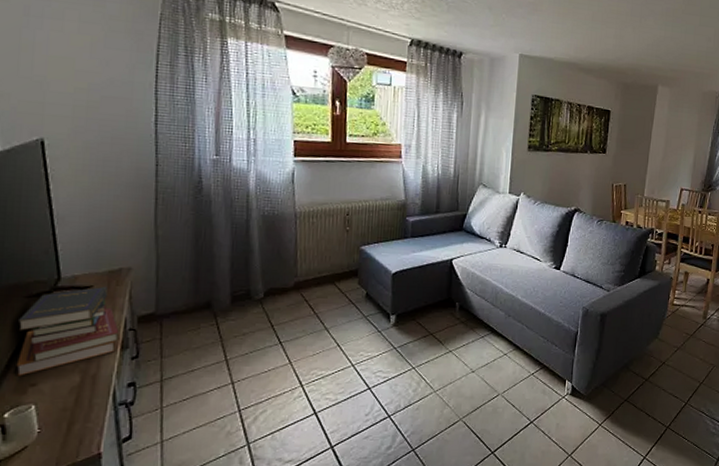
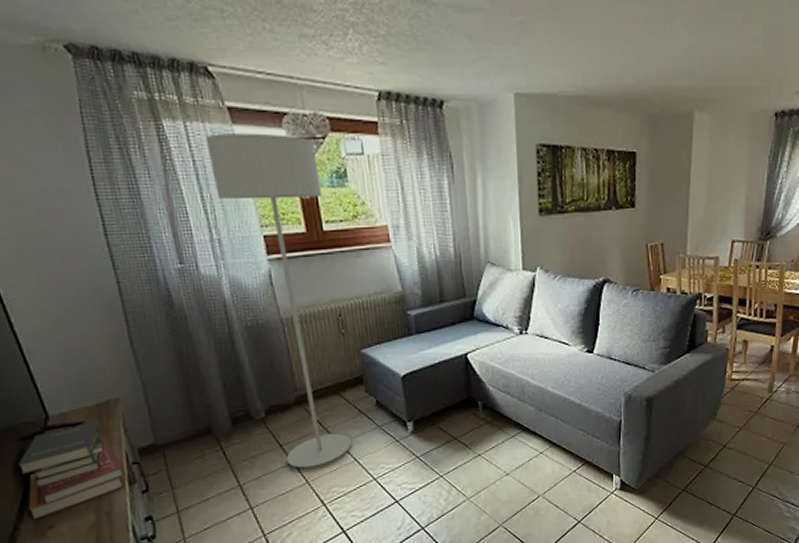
floor lamp: none [260,54,352,349] -> present [205,133,352,468]

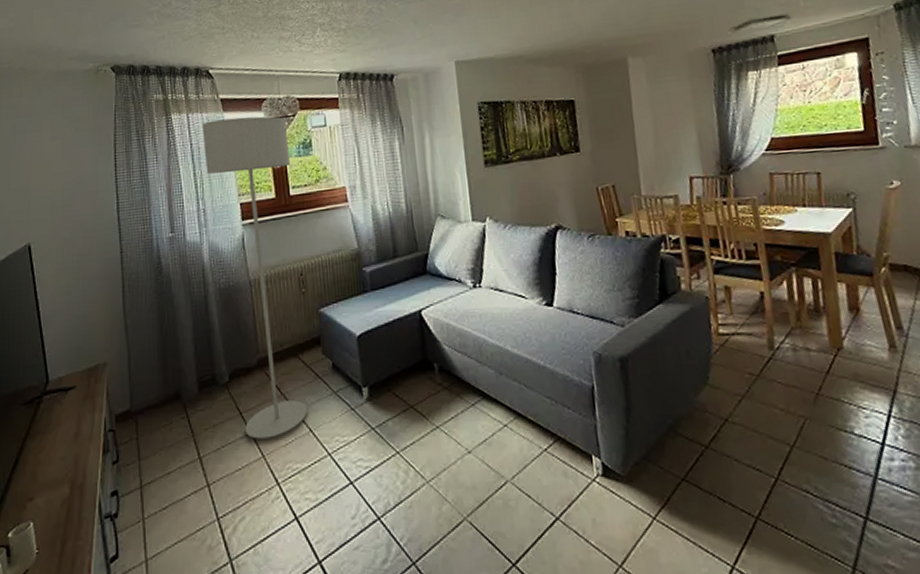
books: present [18,422,126,520] -> none [16,386,102,491]

